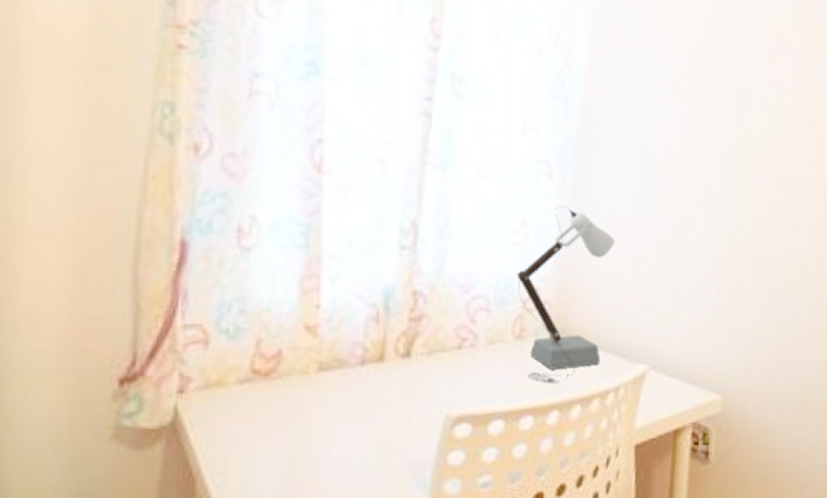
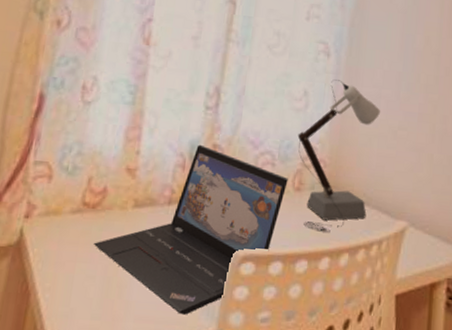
laptop: none [269,292,507,488] -> present [93,144,288,315]

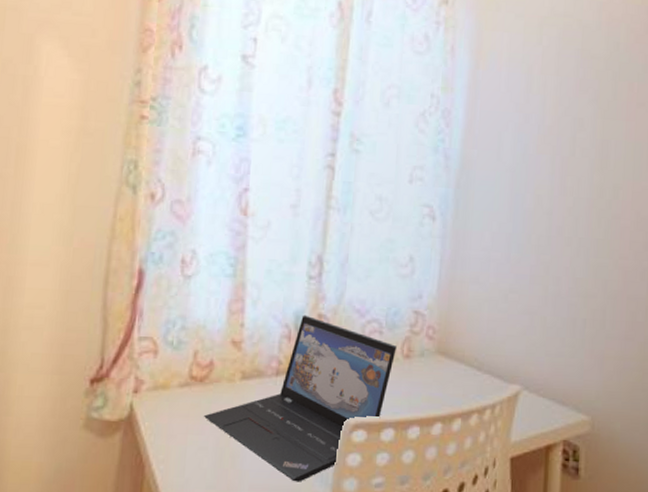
desk lamp: present [297,79,380,233] -> none [404,244,490,398]

